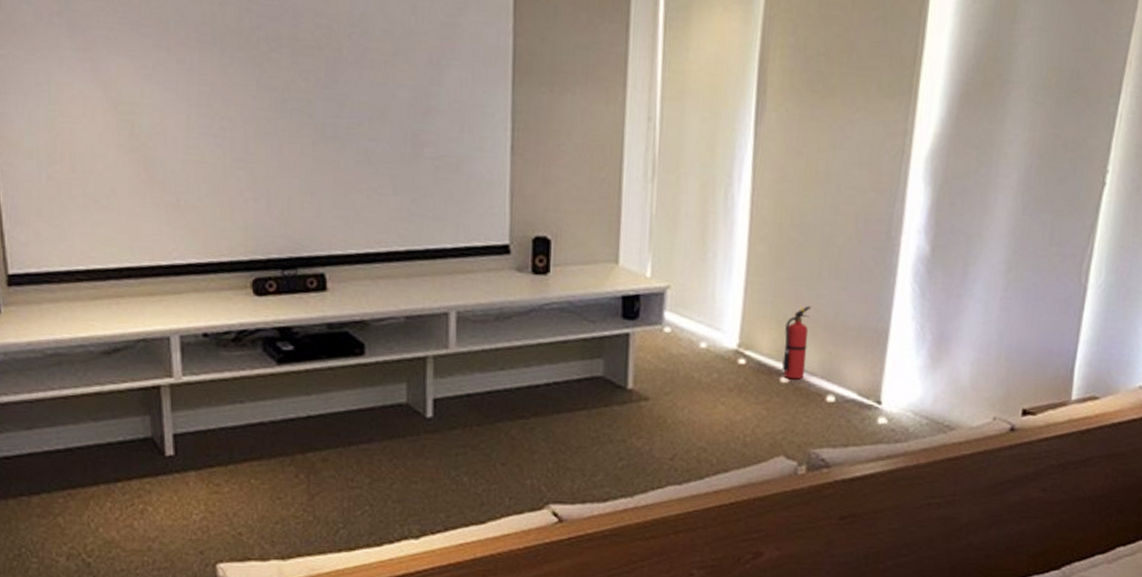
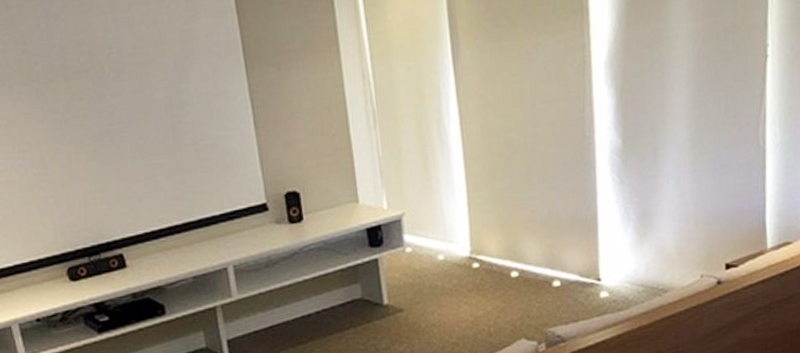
fire extinguisher: present [782,305,812,380] -> none [507,208,531,273]

